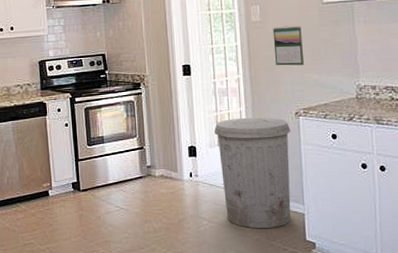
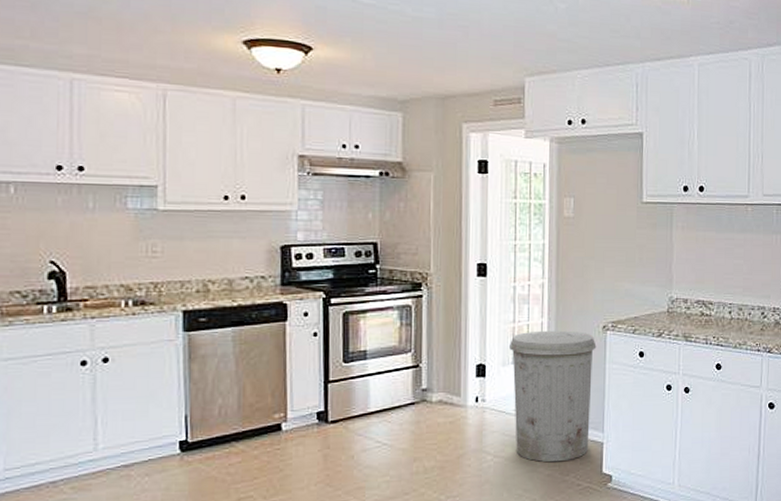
calendar: present [272,25,305,66] -> none [585,225,618,272]

